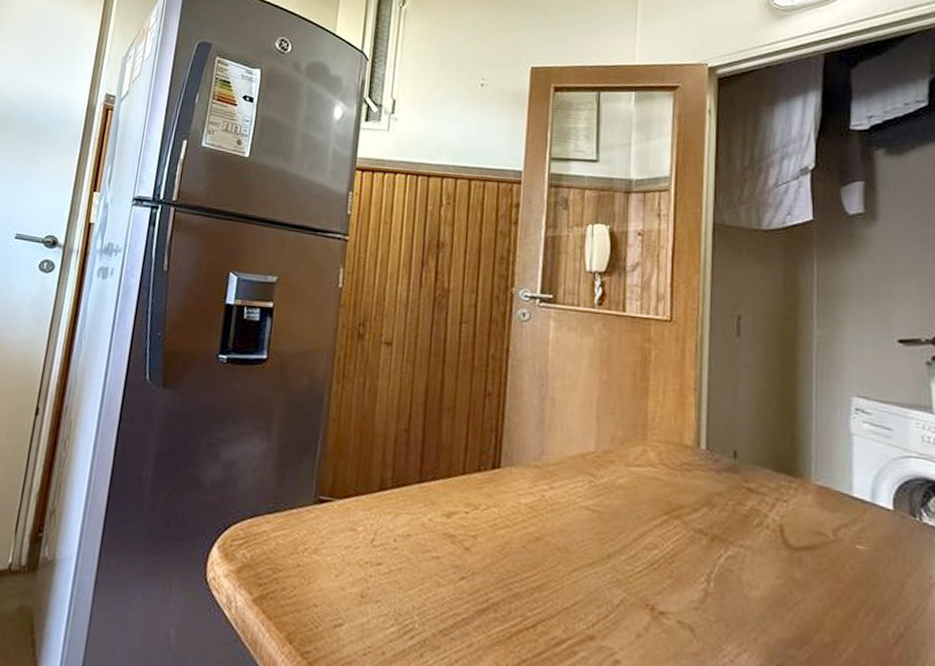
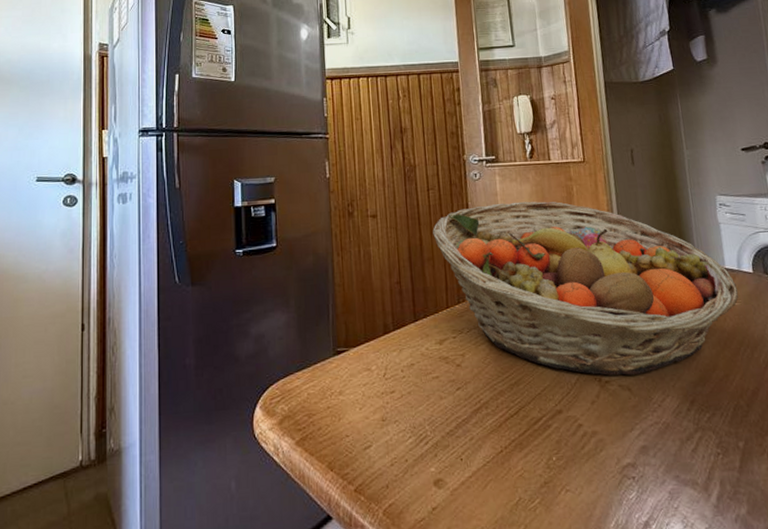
fruit basket: none [459,354,867,613] -> present [433,201,738,376]

